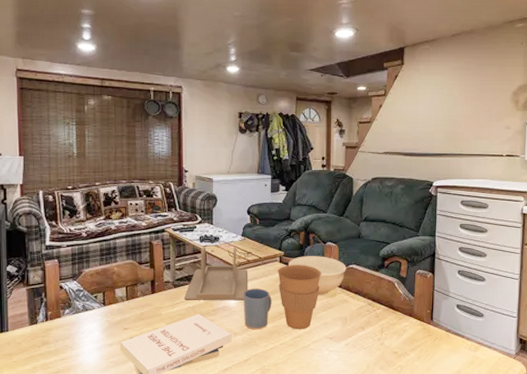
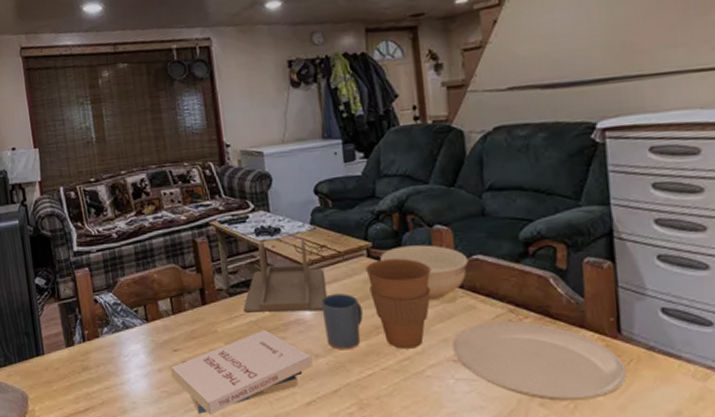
plate: none [329,311,433,366] -> present [452,321,627,401]

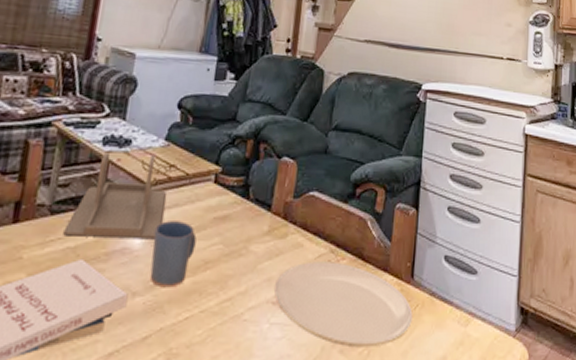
cup: present [365,258,432,349] -> none [208,187,272,288]
bowl: present [380,244,468,299] -> none [226,175,306,234]

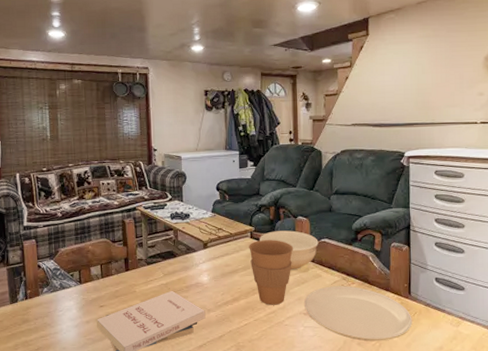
napkin holder: present [63,153,166,238] -> none [157,223,219,277]
mug: present [150,221,197,288] -> none [215,264,244,306]
cup: none [208,187,272,288] -> present [249,240,294,305]
bowl: none [226,175,306,234] -> present [260,230,319,269]

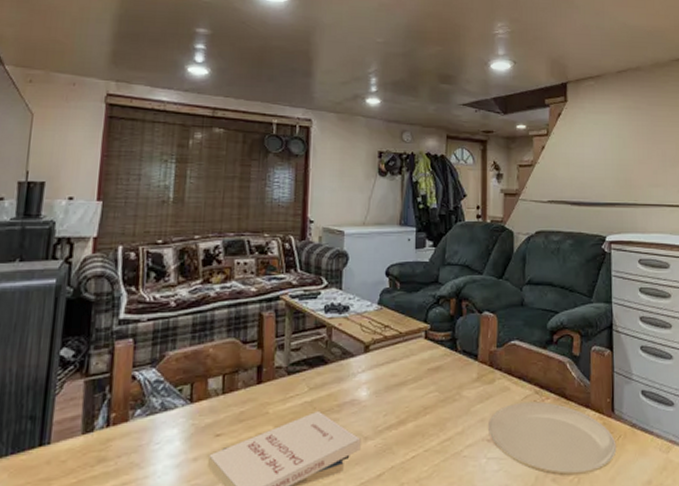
cup: present [249,240,294,305] -> none [422,341,477,430]
bowl: present [260,230,319,269] -> none [436,329,507,380]

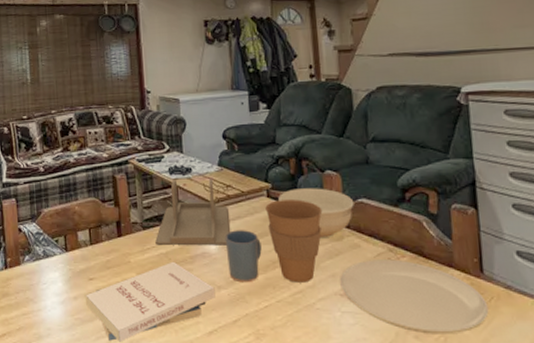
napkin holder: none [300,318,384,392] -> present [155,179,230,245]
mug: none [377,374,414,432] -> present [225,230,262,283]
cup: none [422,341,477,430] -> present [265,200,323,283]
bowl: none [436,329,507,380] -> present [278,188,354,237]

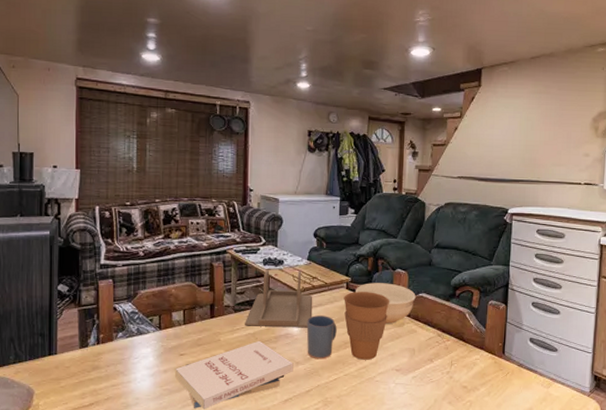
plate: present [339,259,489,335] -> none [396,342,505,401]

